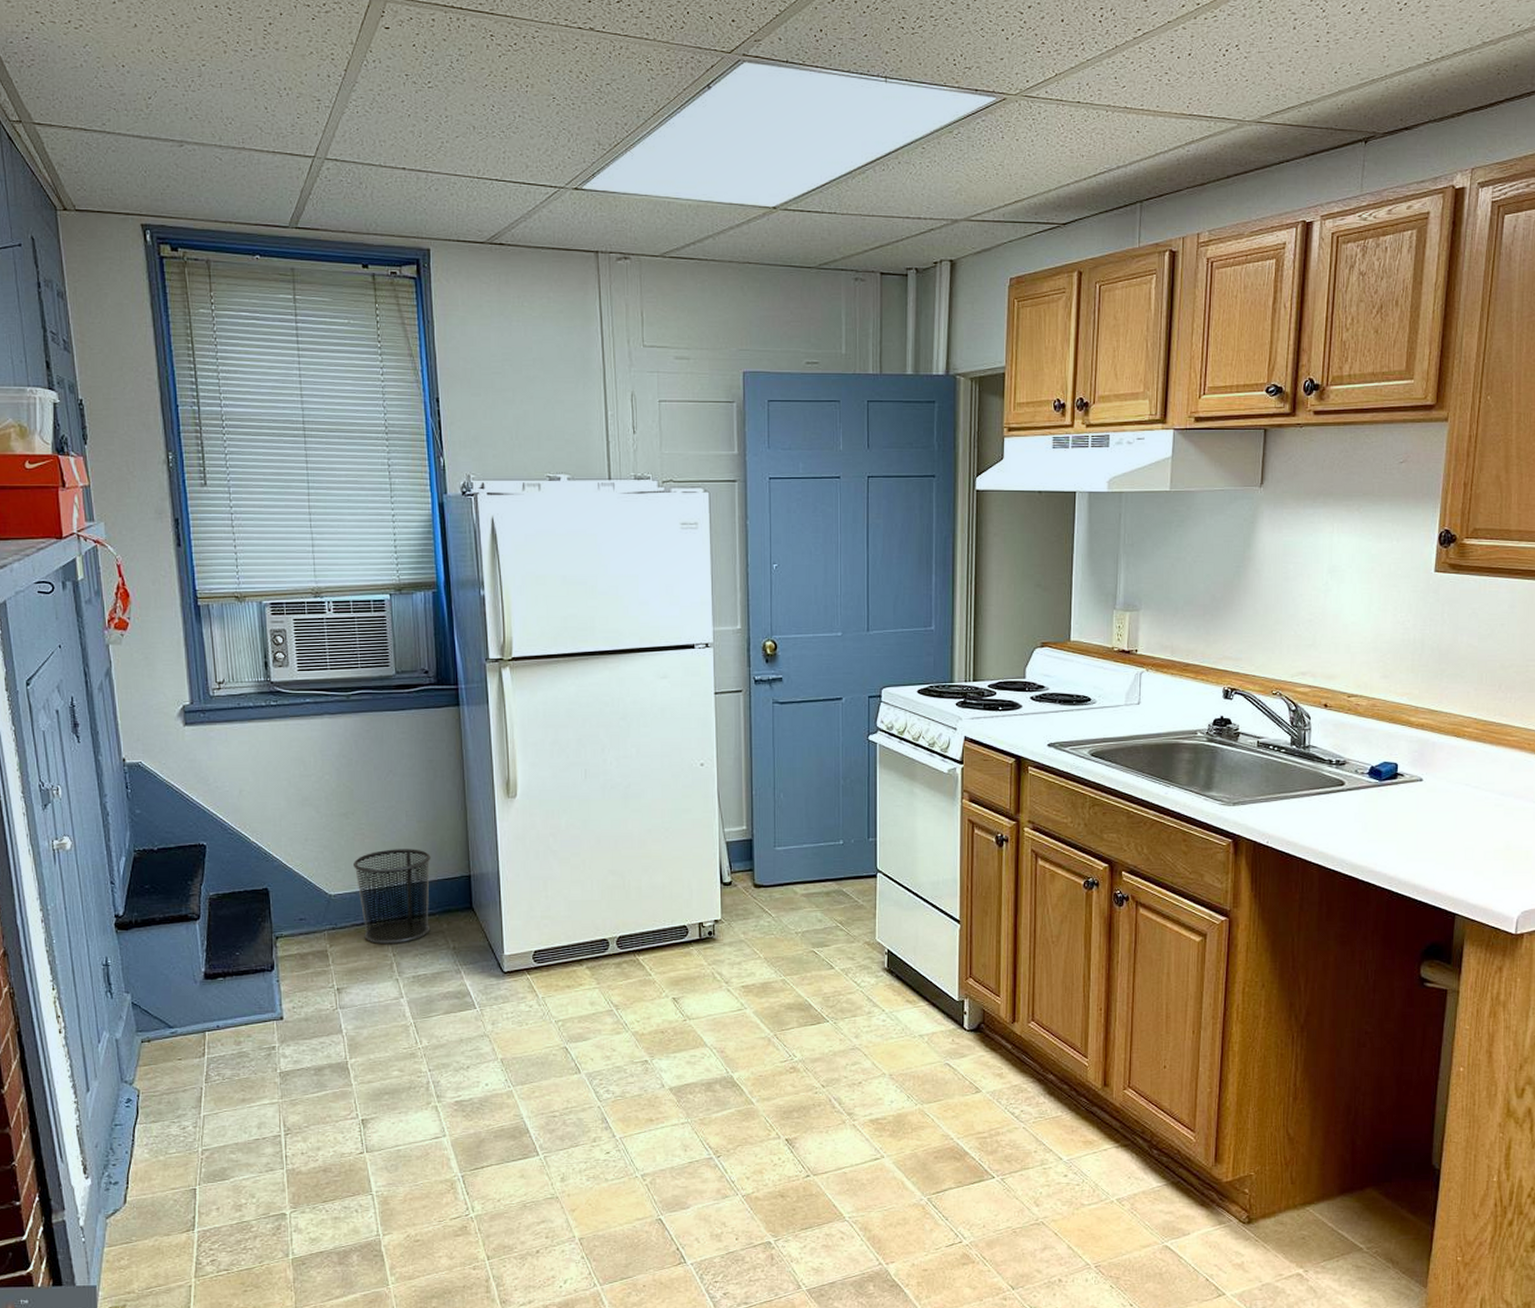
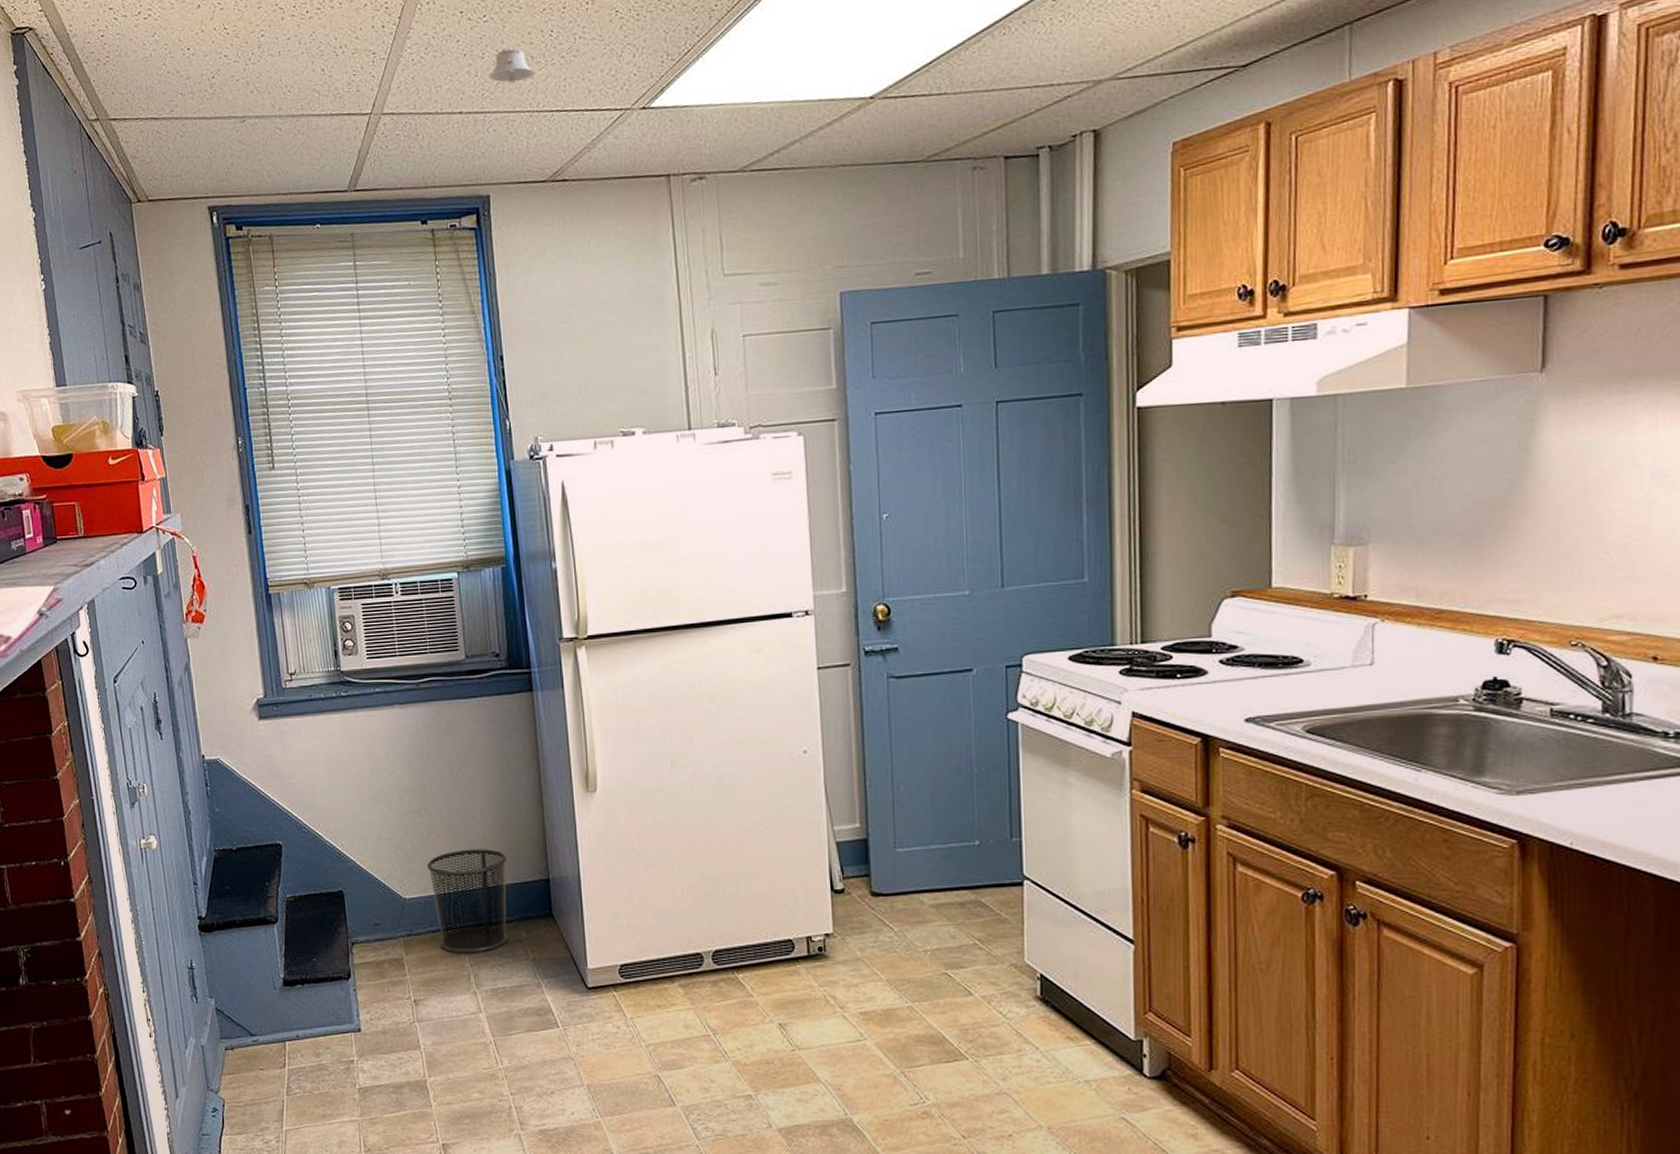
recessed light: none [431,116,477,148] -> present [488,48,536,83]

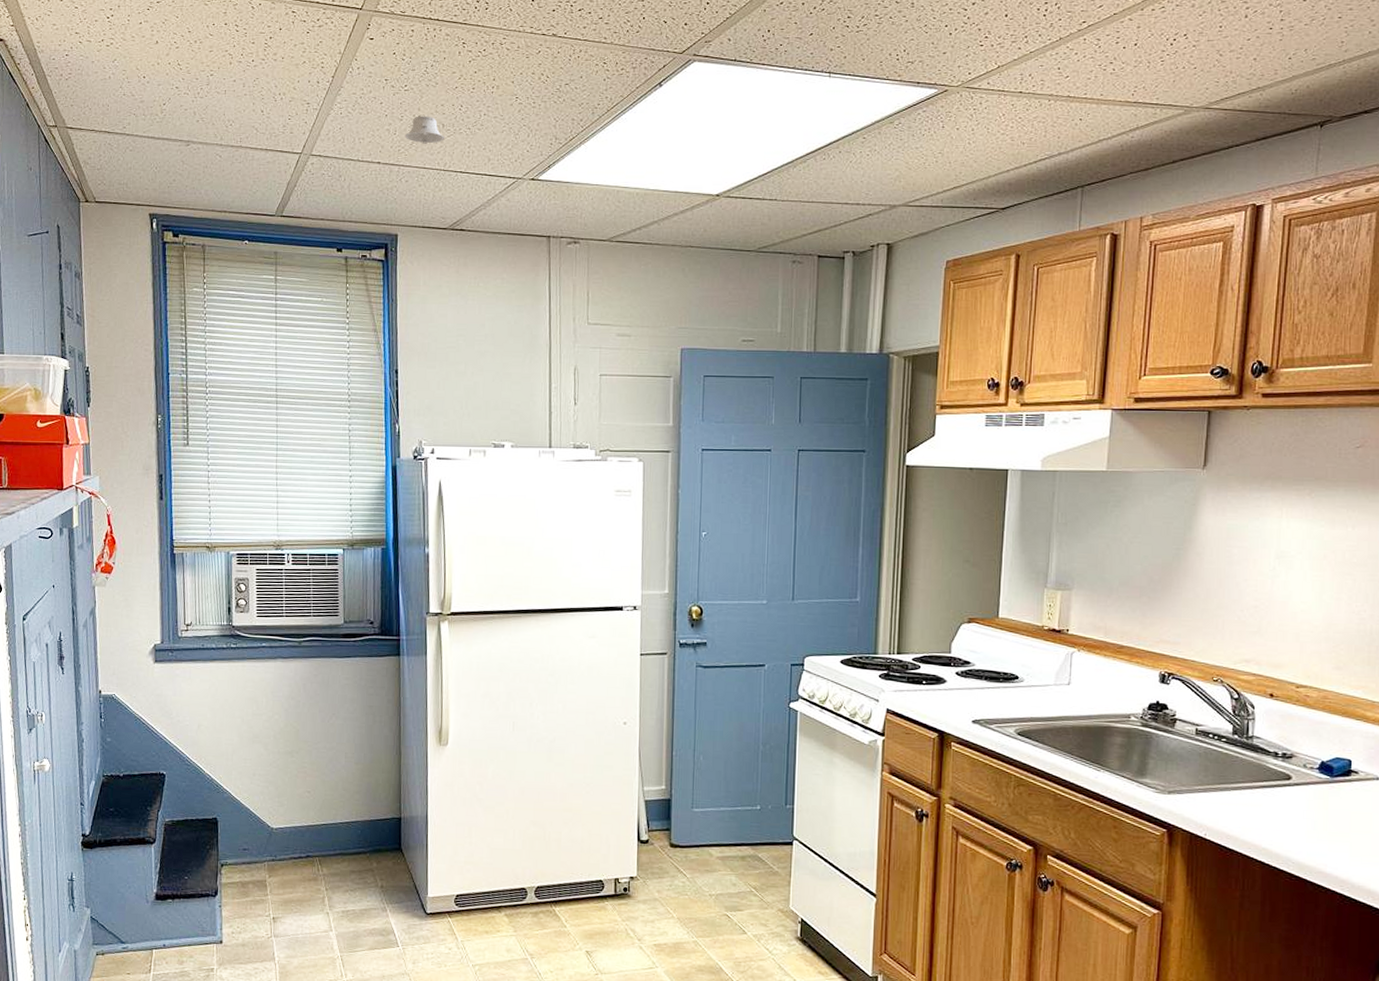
waste bin: present [427,849,509,954] -> none [295,788,366,879]

